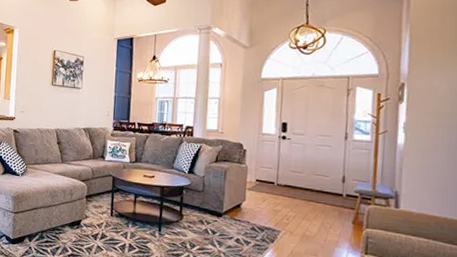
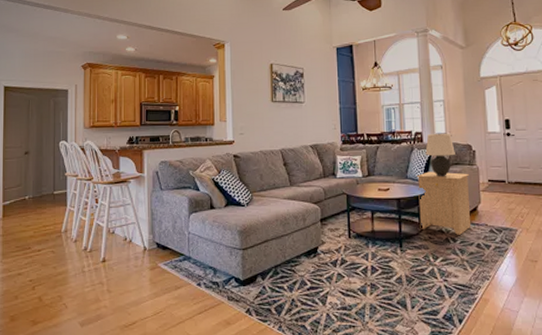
side table: none [180,165,238,228] -> present [416,171,472,235]
table lamp: none [194,129,225,171] -> present [425,133,455,176]

